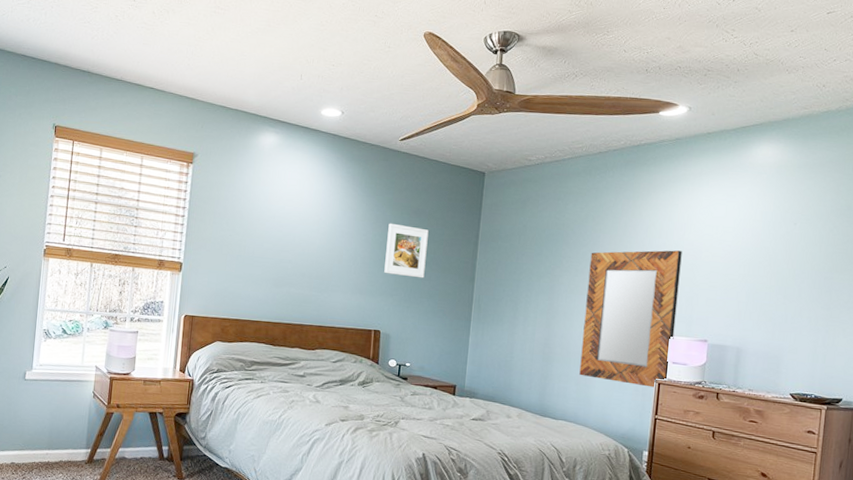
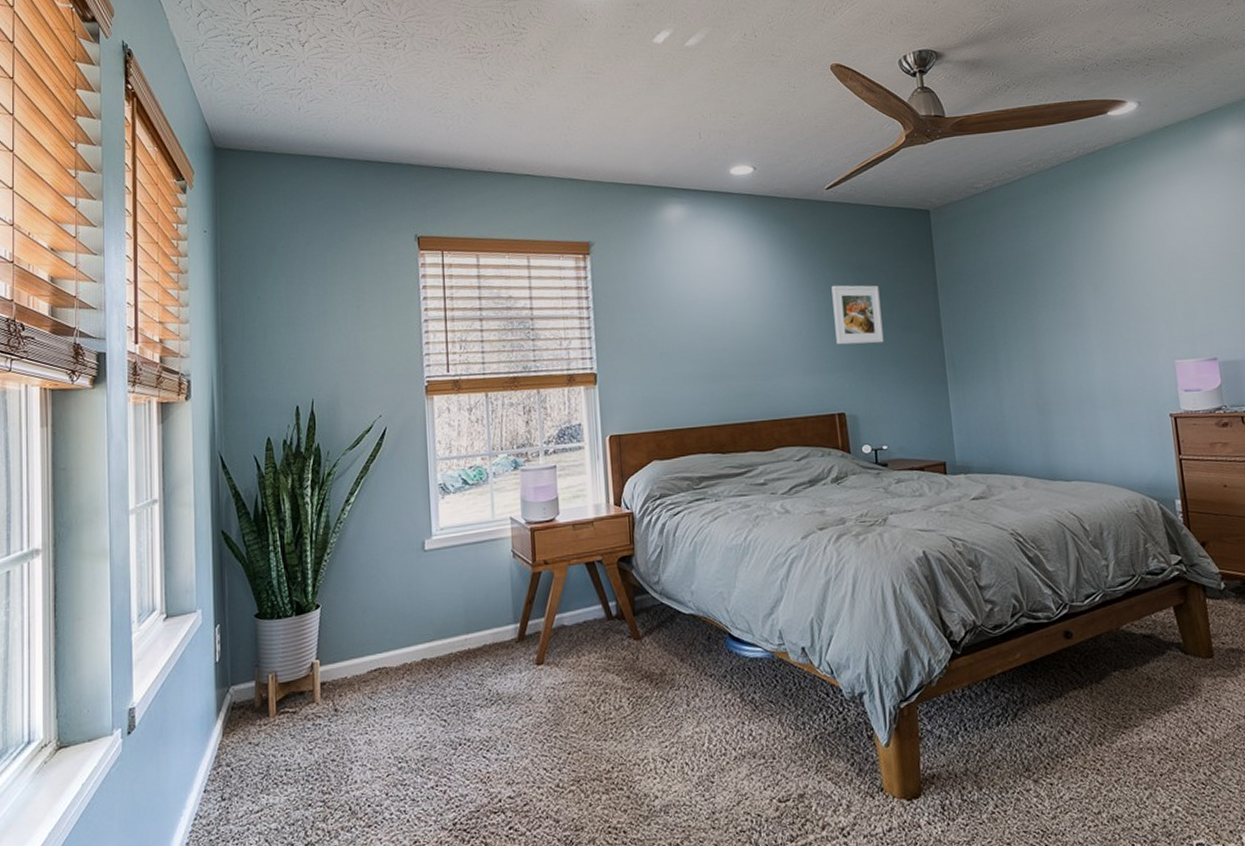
home mirror: present [579,250,682,388] -> none [1067,262,1182,425]

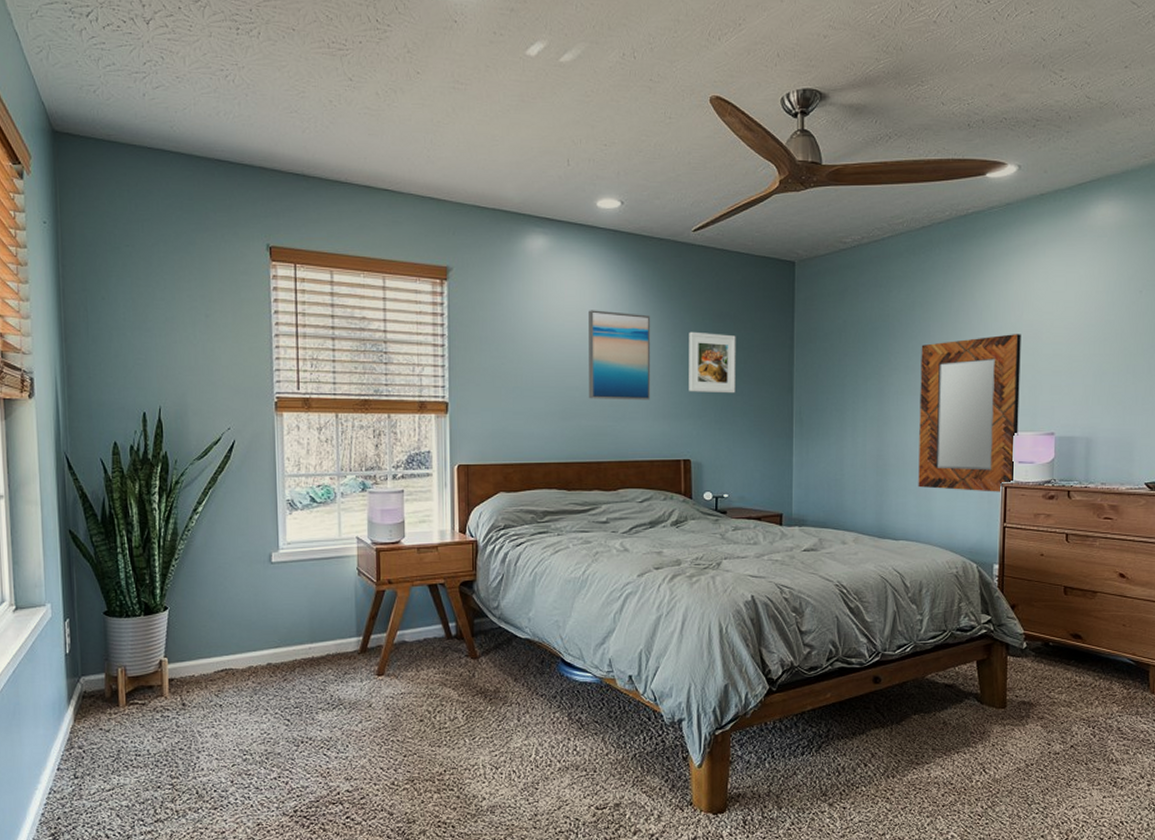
wall art: none [730,271,799,360] -> present [589,310,651,400]
home mirror: none [1067,262,1182,425] -> present [918,334,1021,492]

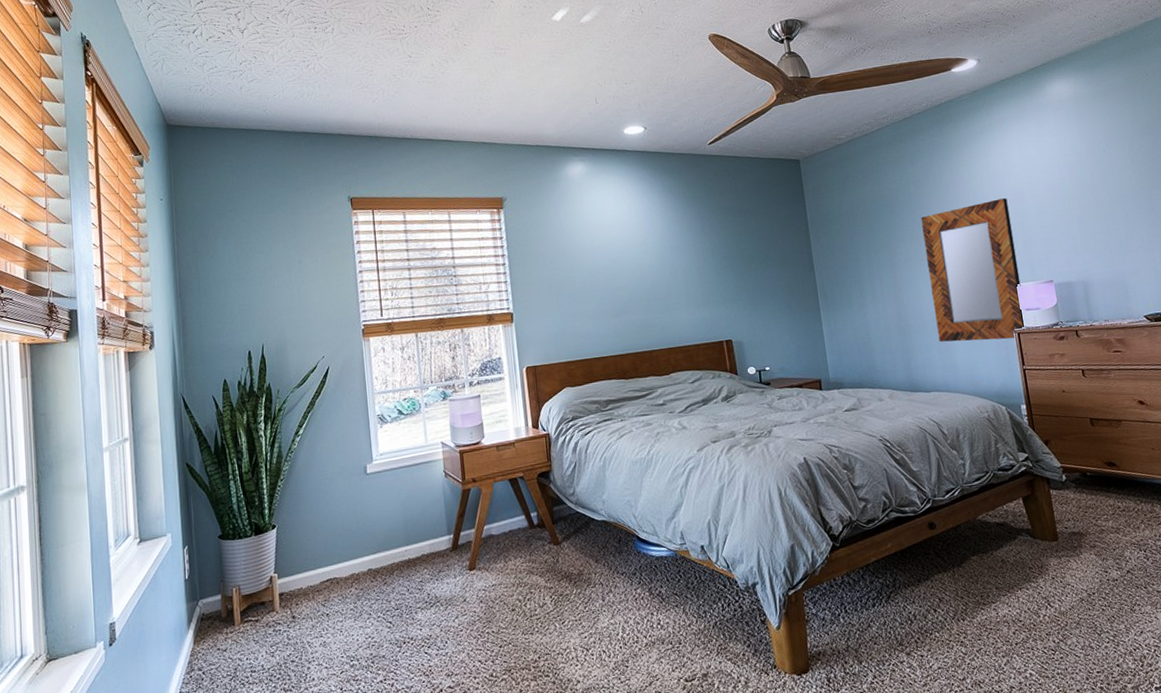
wall art: present [589,310,651,400] -> none [627,218,690,297]
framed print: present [689,331,736,394] -> none [716,227,764,281]

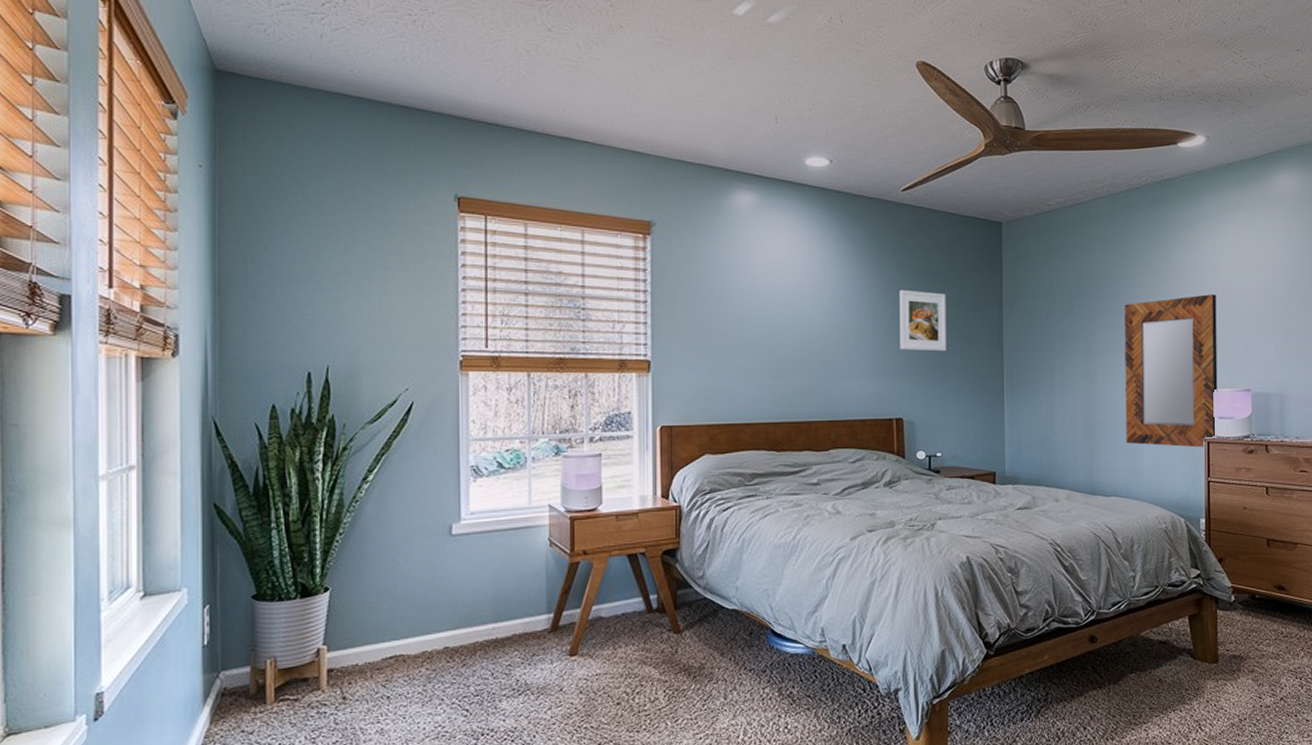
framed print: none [716,227,764,281] -> present [899,289,947,352]

